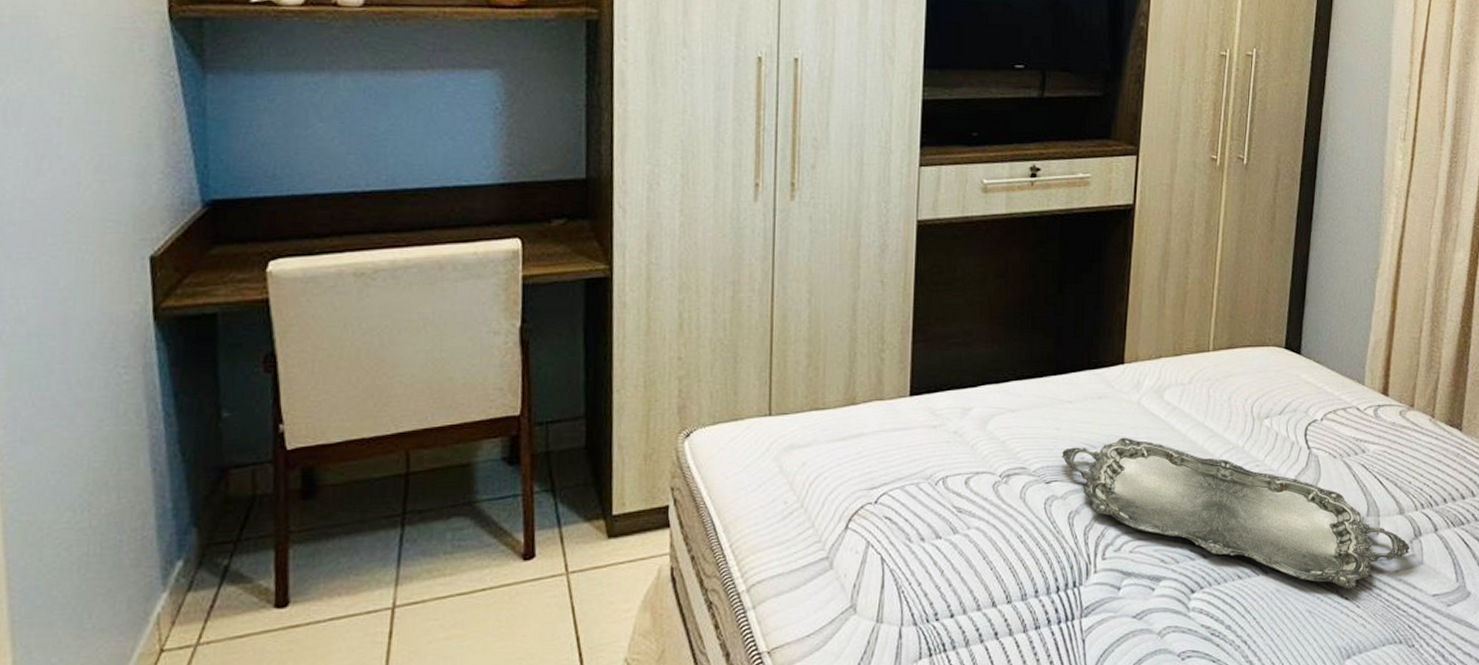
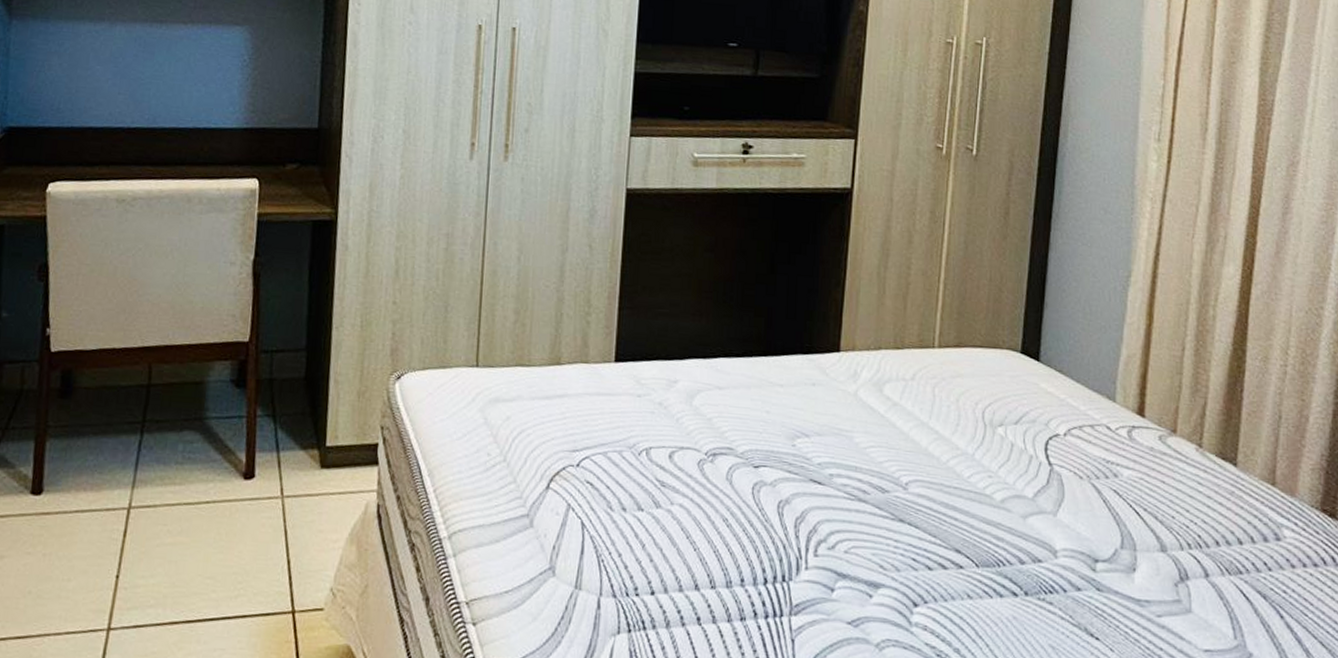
serving tray: present [1062,437,1410,589] -> none [772,428,1174,628]

